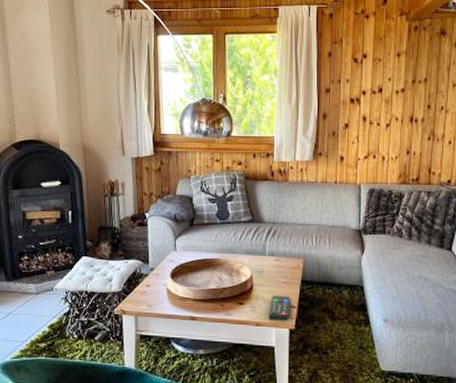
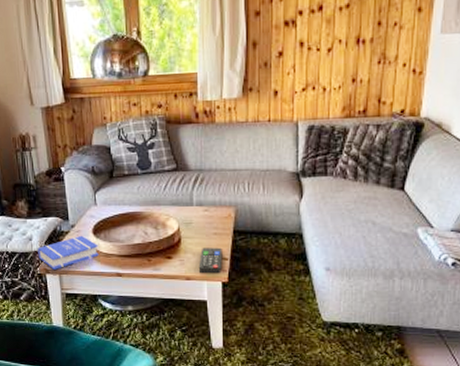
book: none [116,278,175,311] -> present [38,235,99,270]

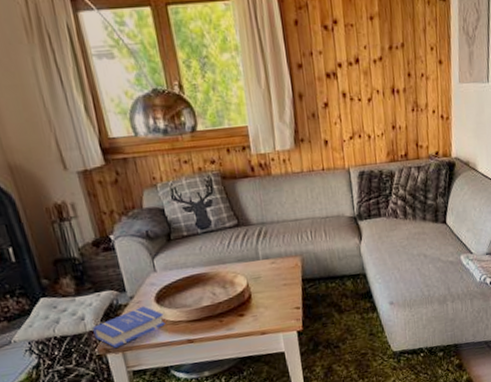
remote control: present [198,247,223,274] -> none [272,297,295,326]

